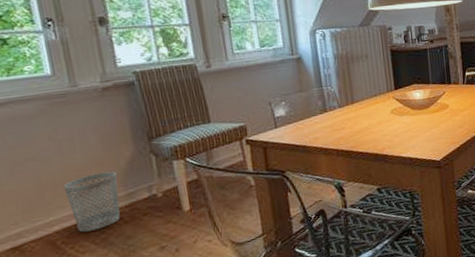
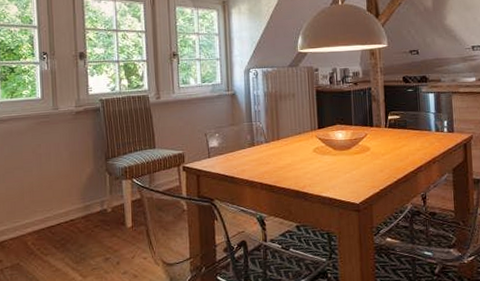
wastebasket: present [63,171,120,233] -> none [38,184,79,236]

